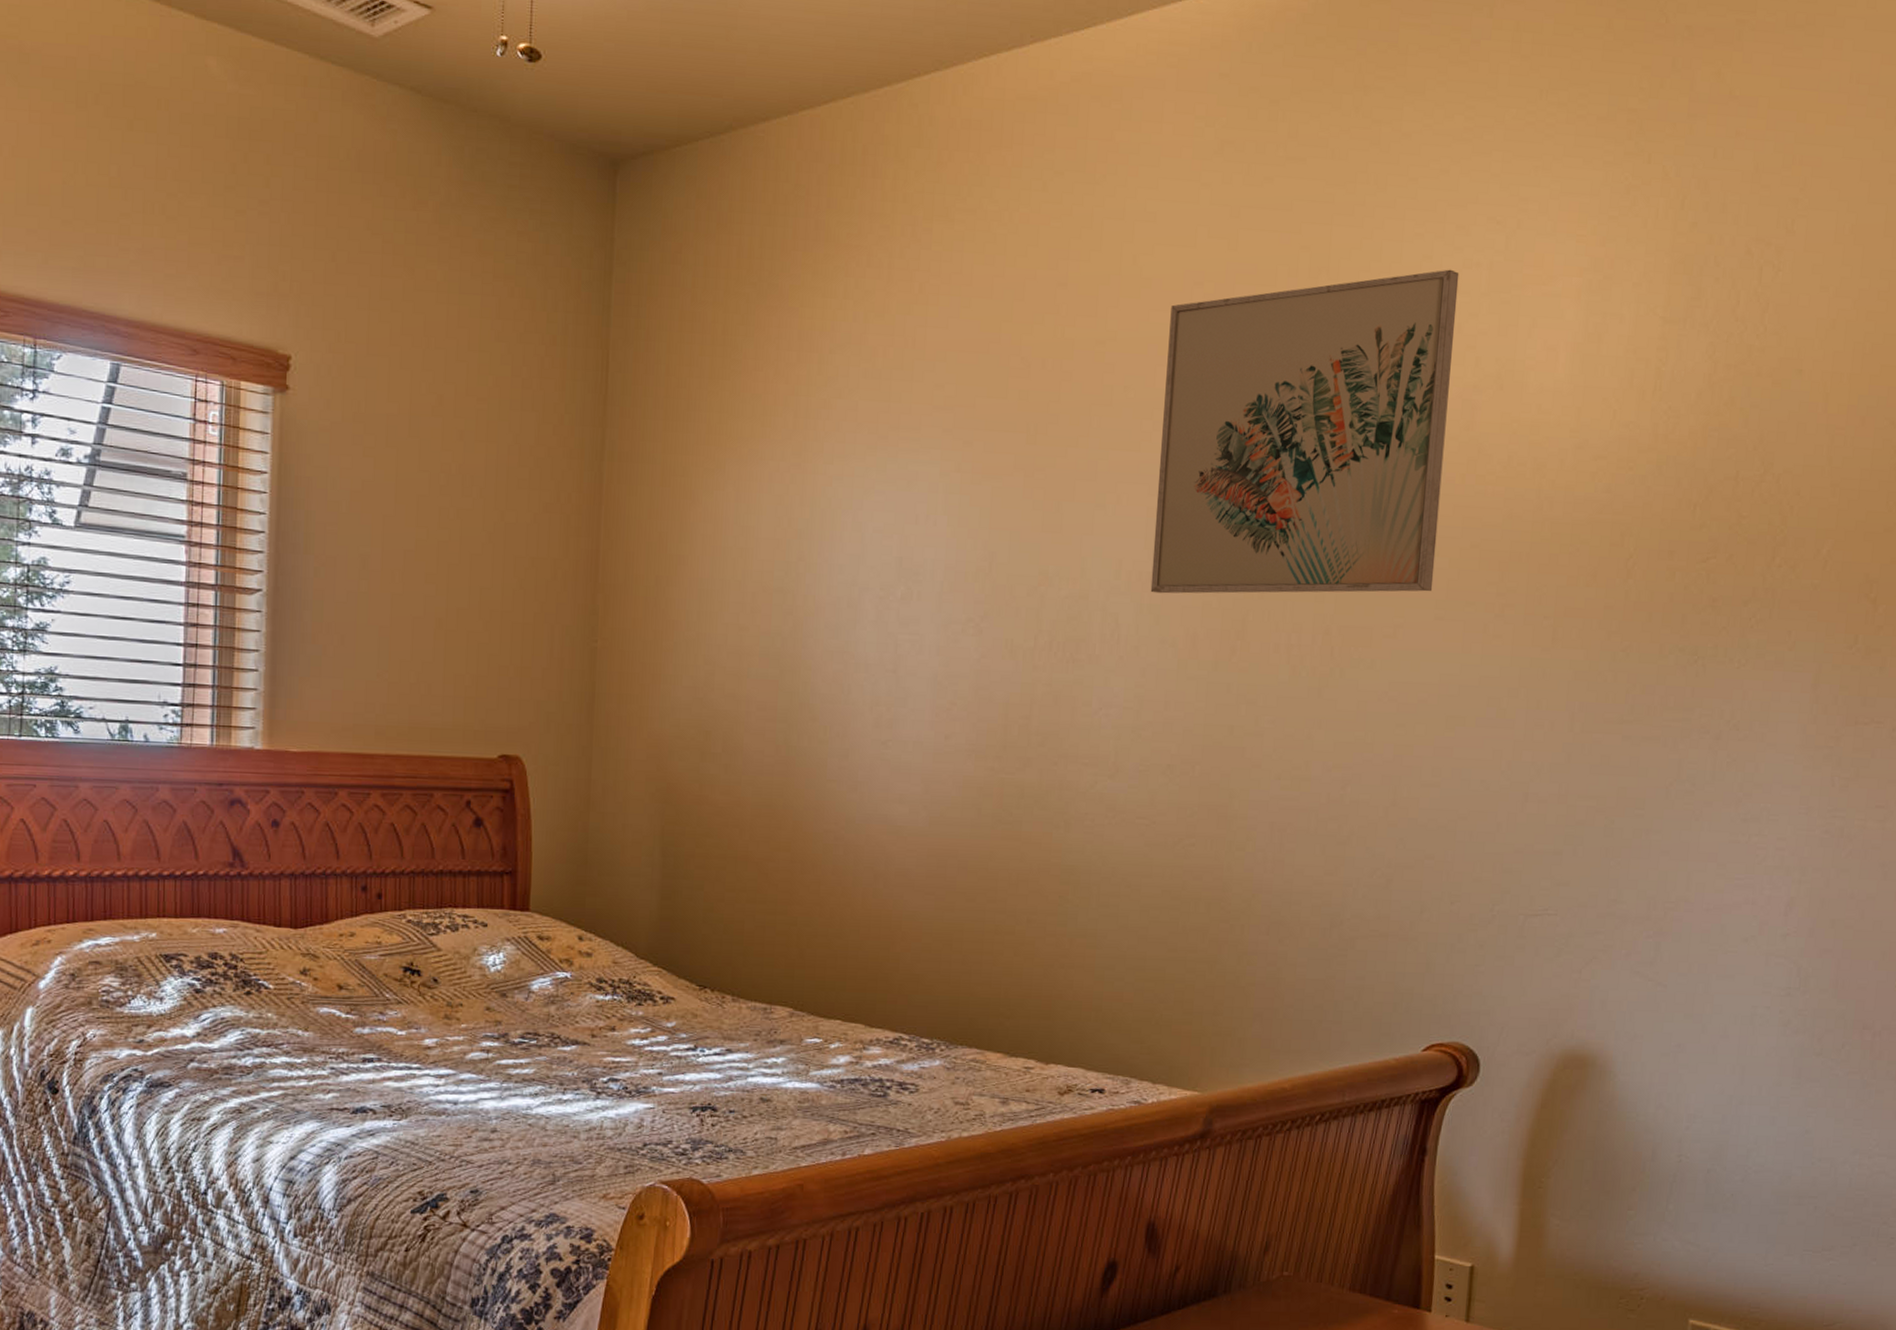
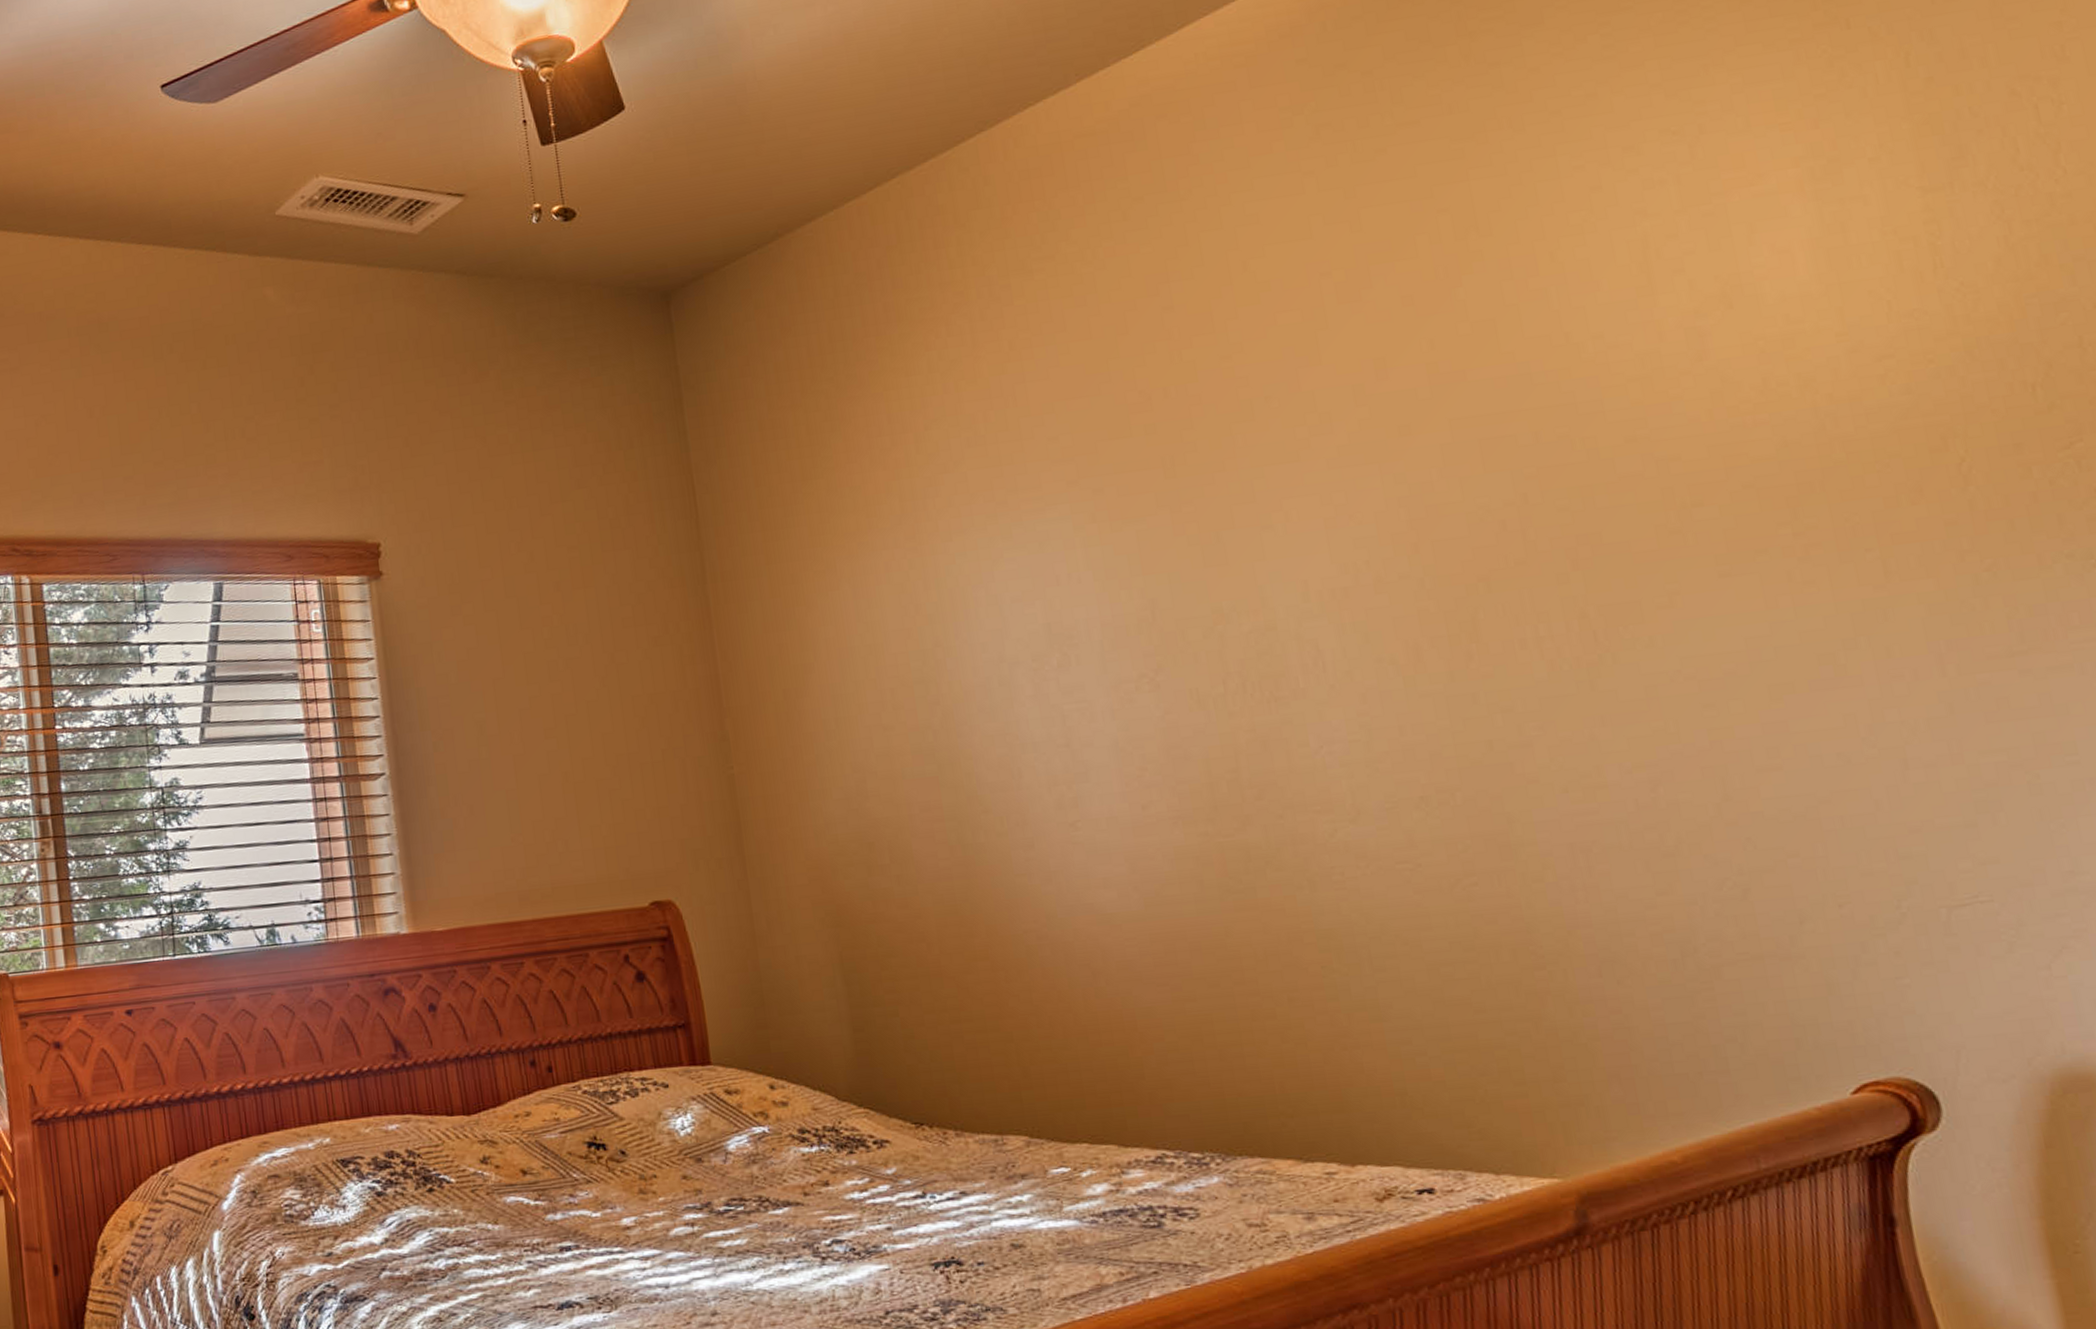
wall art: present [1150,269,1460,594] -> none [1299,194,1707,610]

